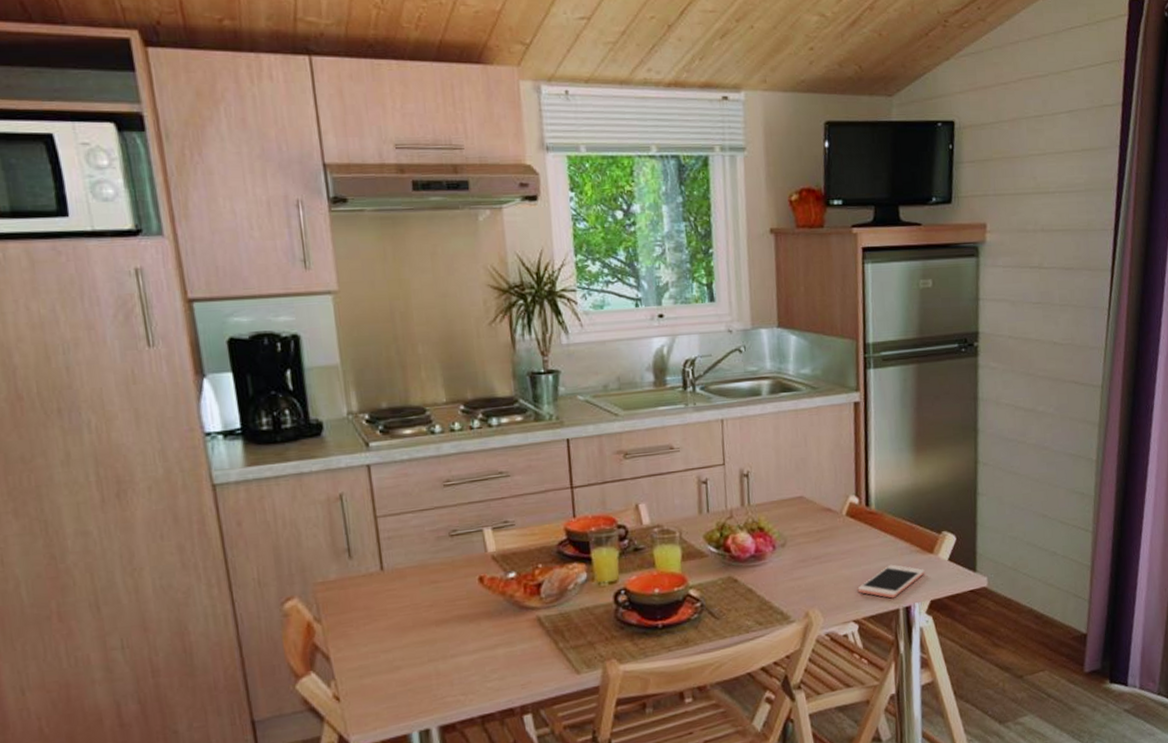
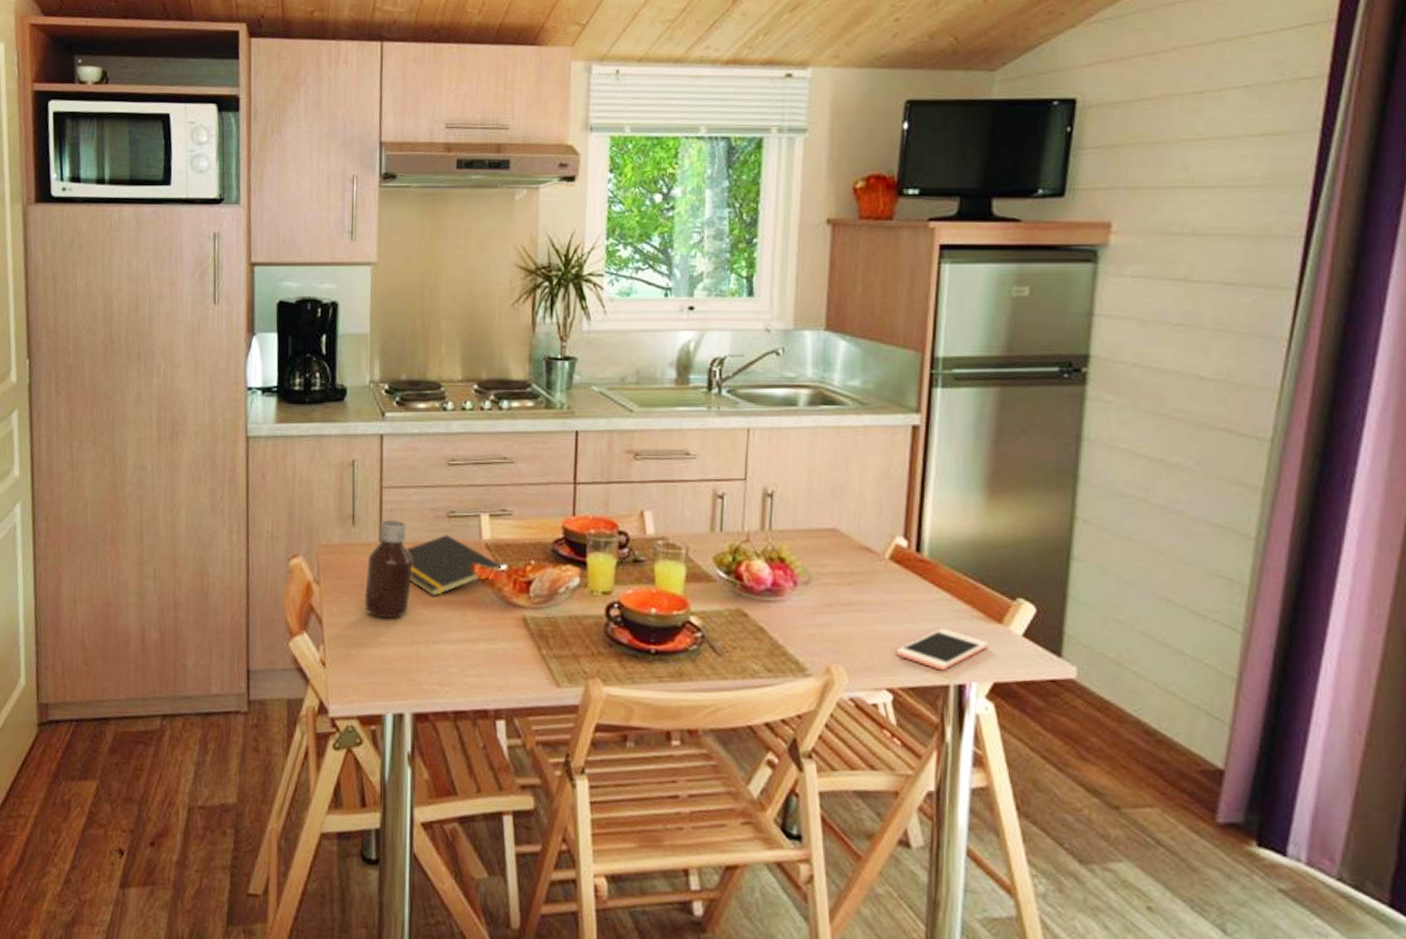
bottle: none [370,547,421,644] -> present [364,520,413,618]
notepad: none [409,553,511,614] -> present [405,535,502,596]

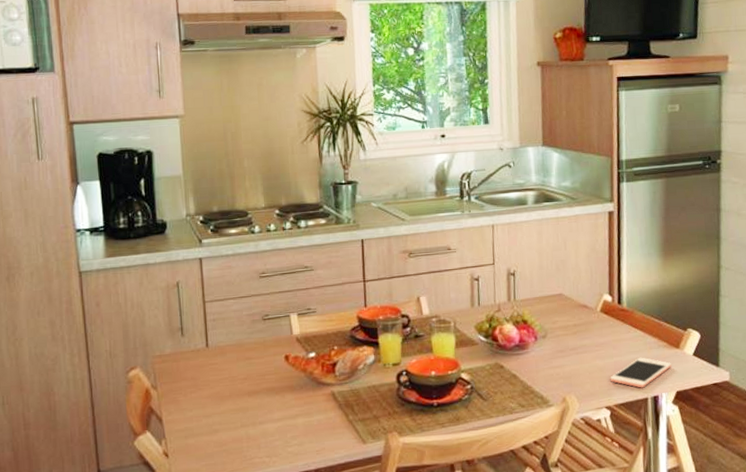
bottle: present [364,520,413,618] -> none [197,328,237,410]
notepad: present [405,535,502,596] -> none [229,334,311,386]

